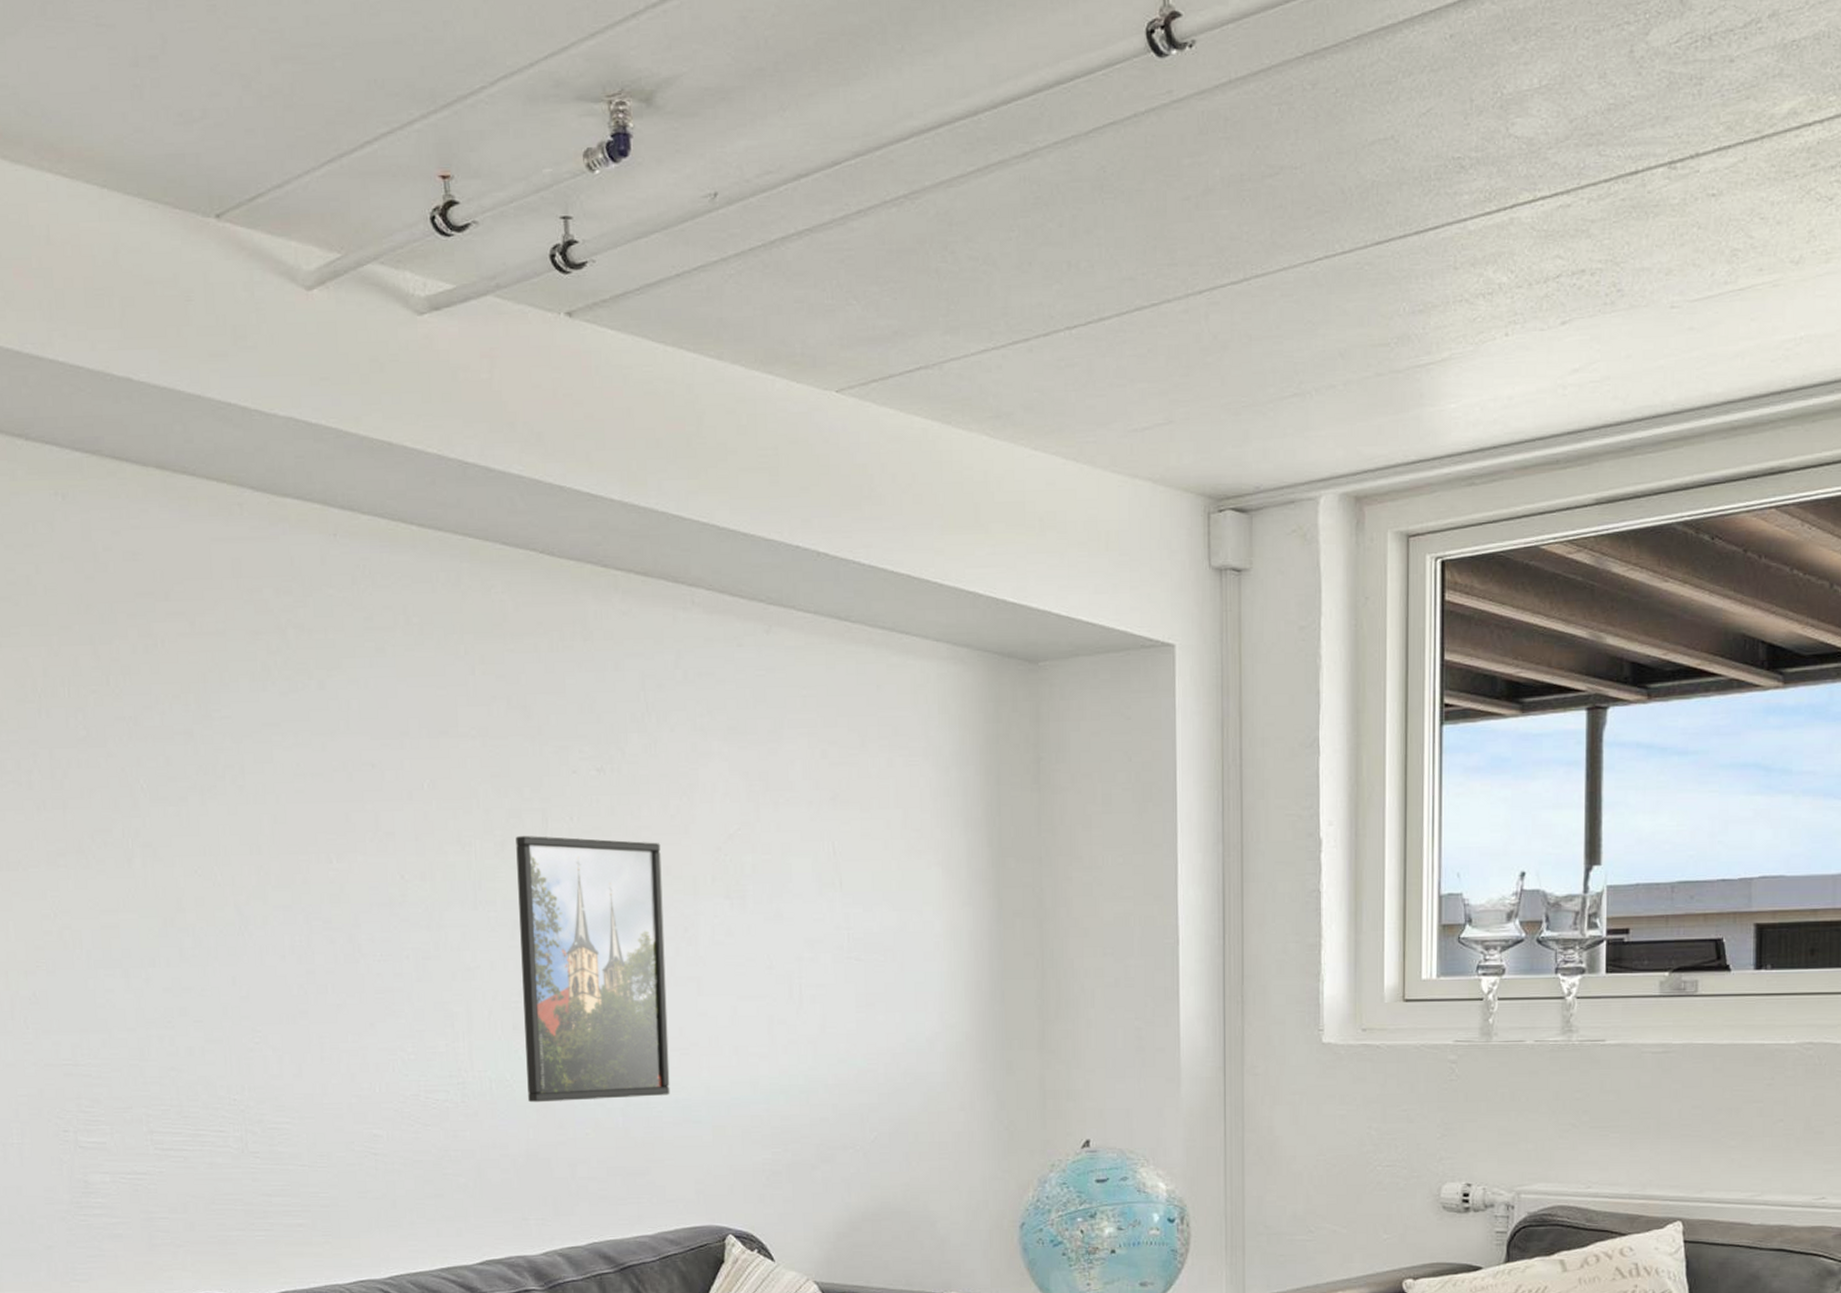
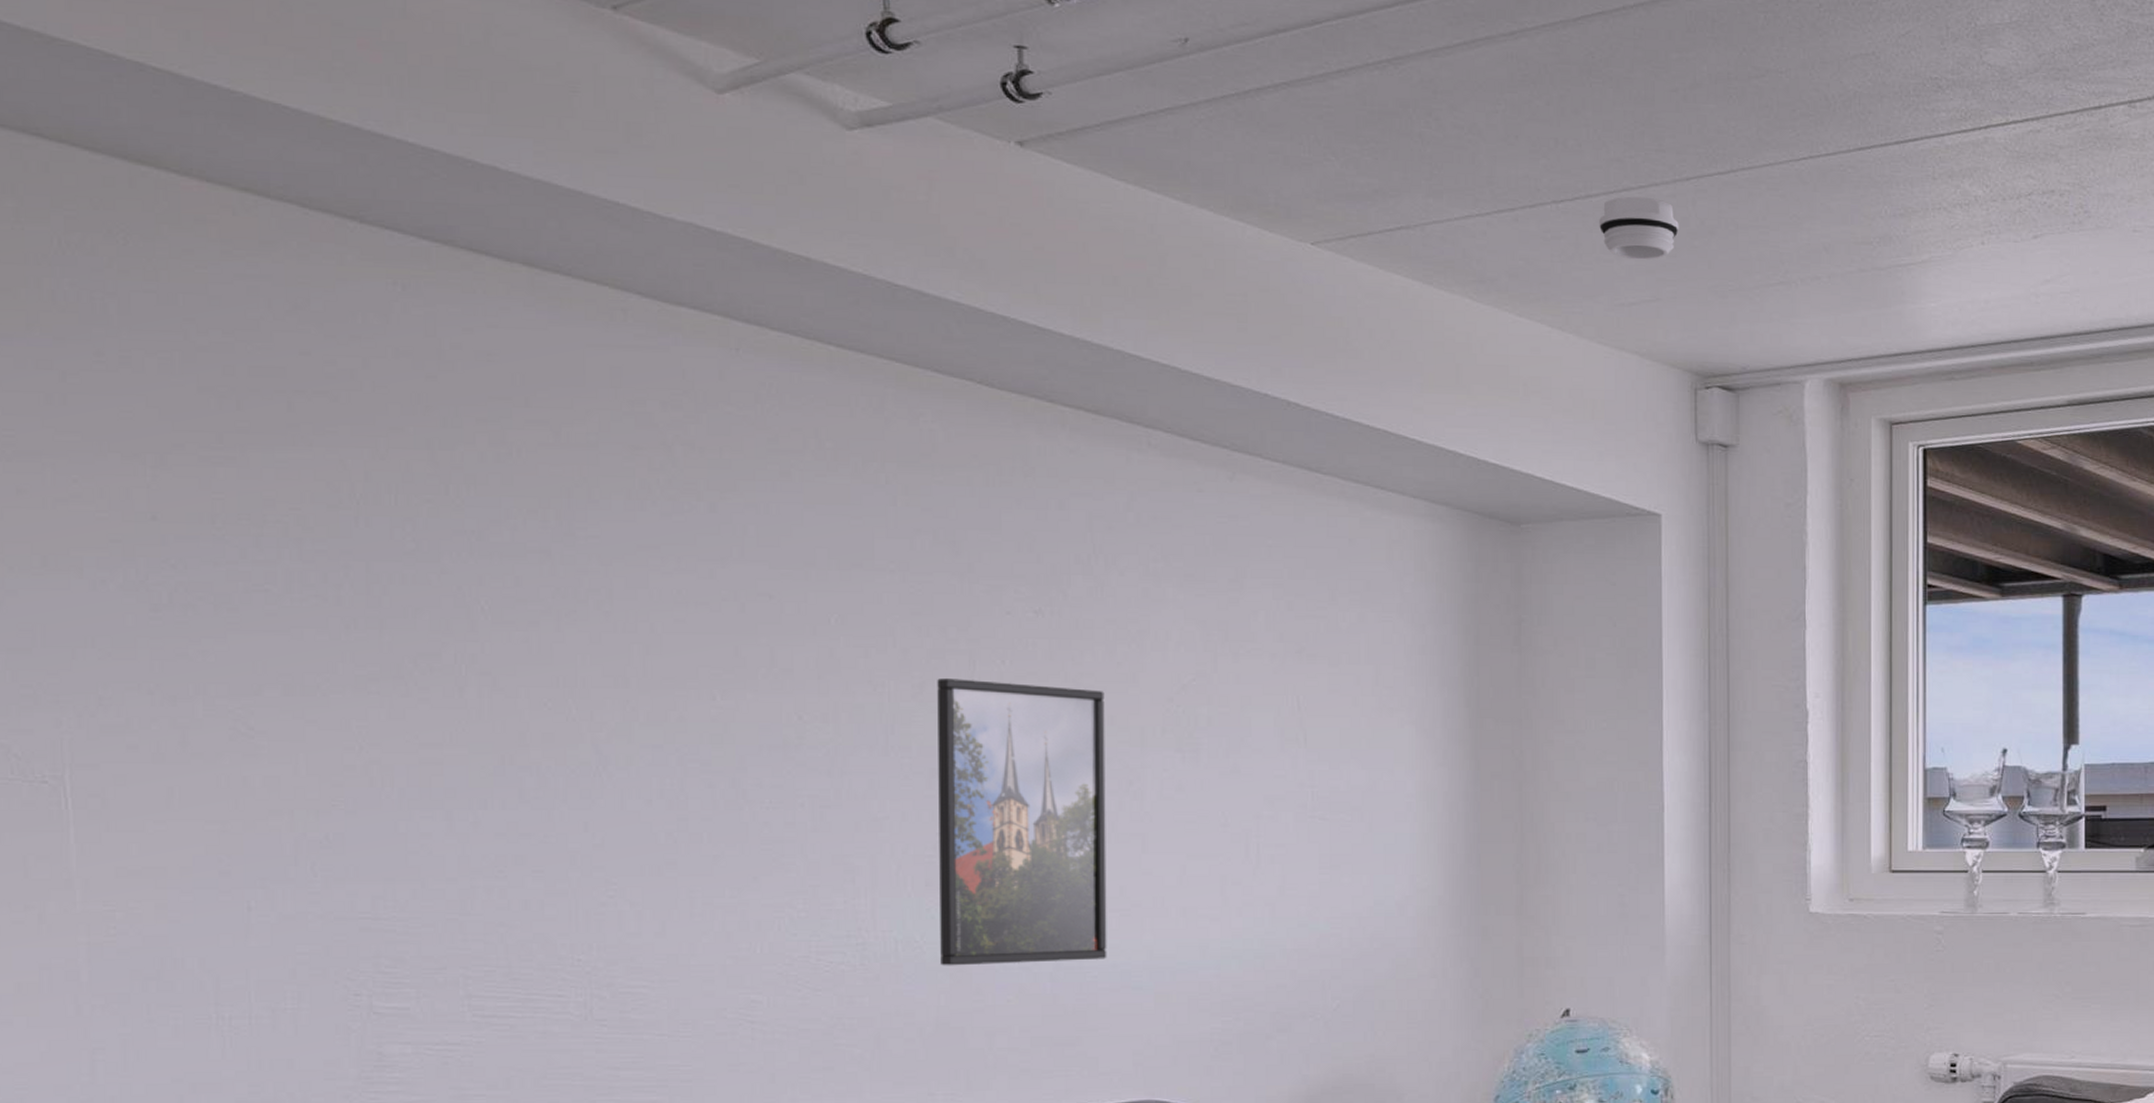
smoke detector: none [1112,315,1192,382] -> present [1599,196,1679,260]

